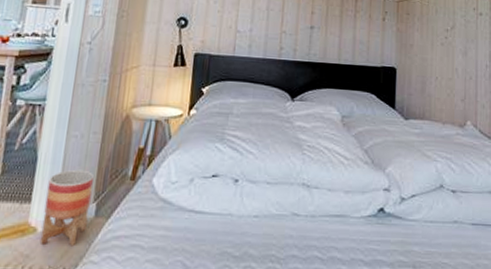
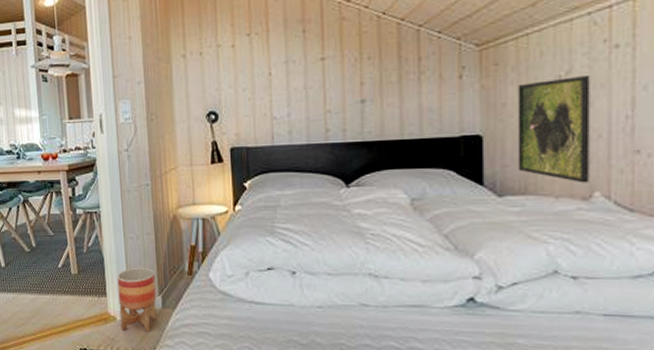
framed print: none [419,31,466,114] -> present [517,76,590,183]

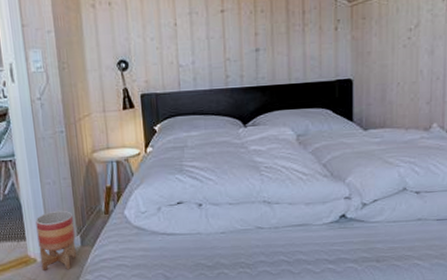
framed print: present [517,76,590,183] -> none [378,29,432,117]

